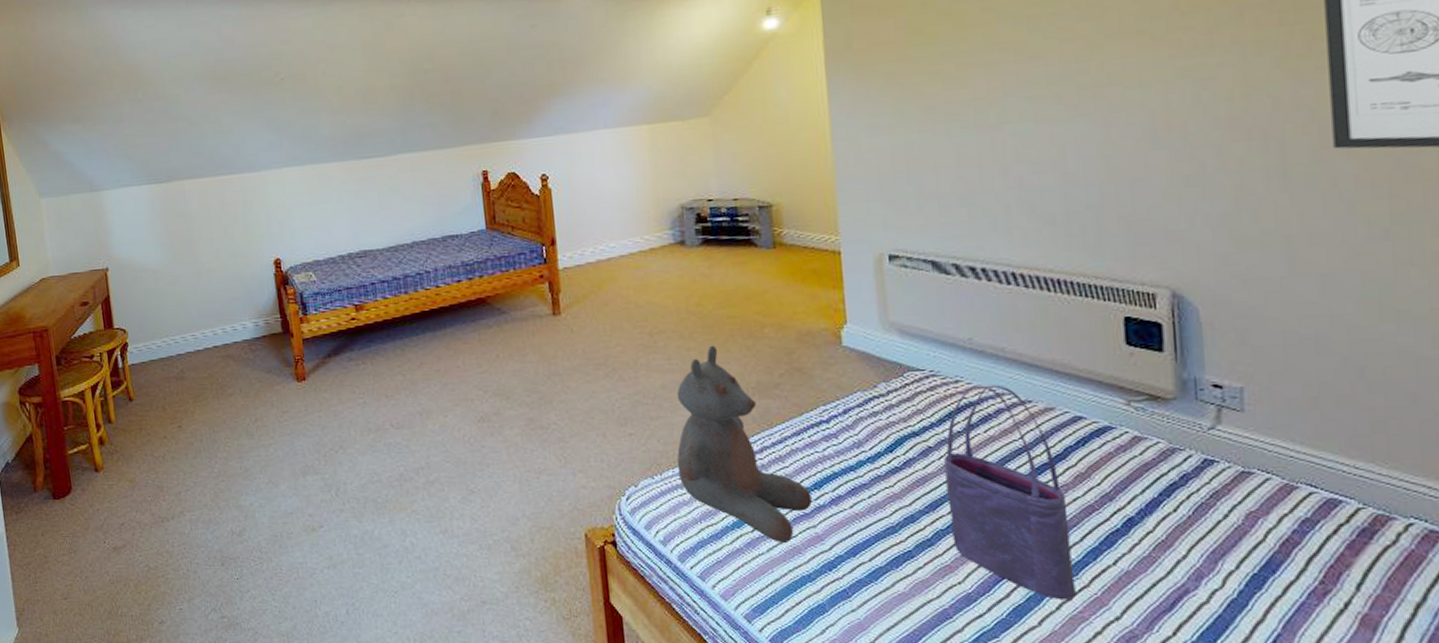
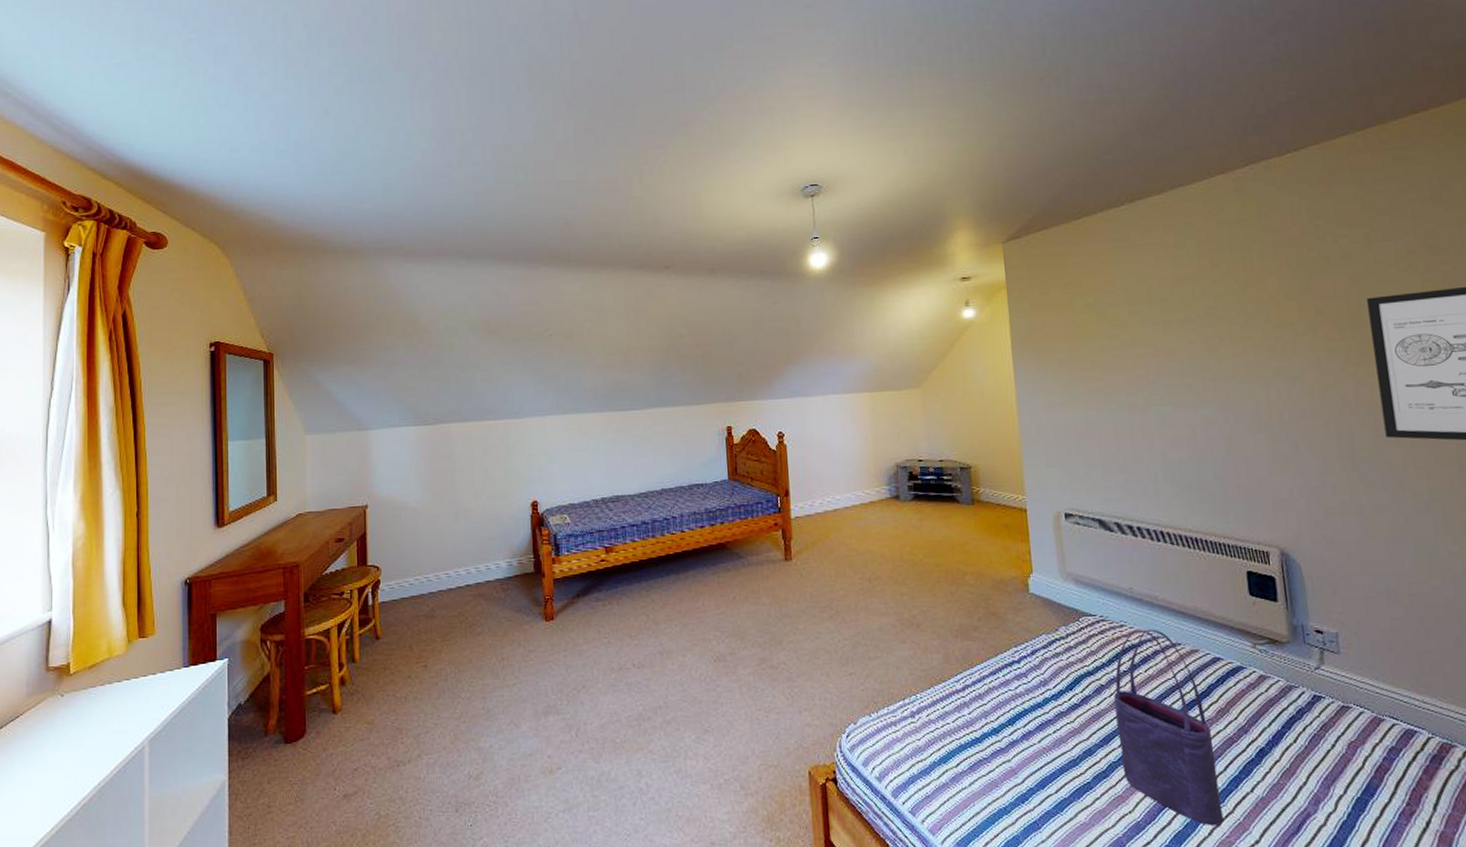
teddy bear: present [676,345,812,543] -> none [891,590,1007,777]

